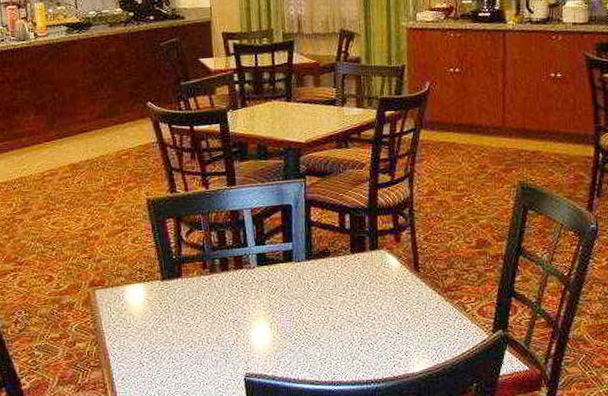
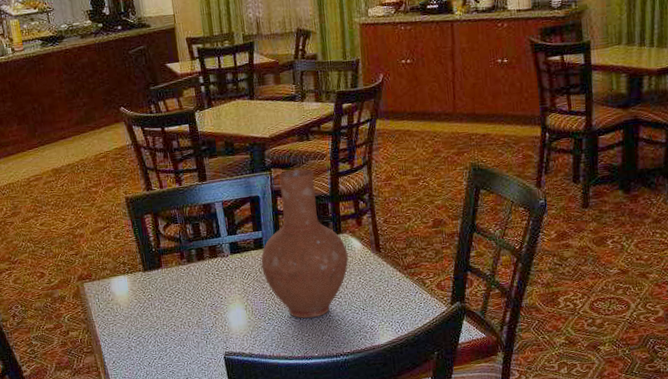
vase: none [290,178,385,341] -> present [261,169,349,319]

